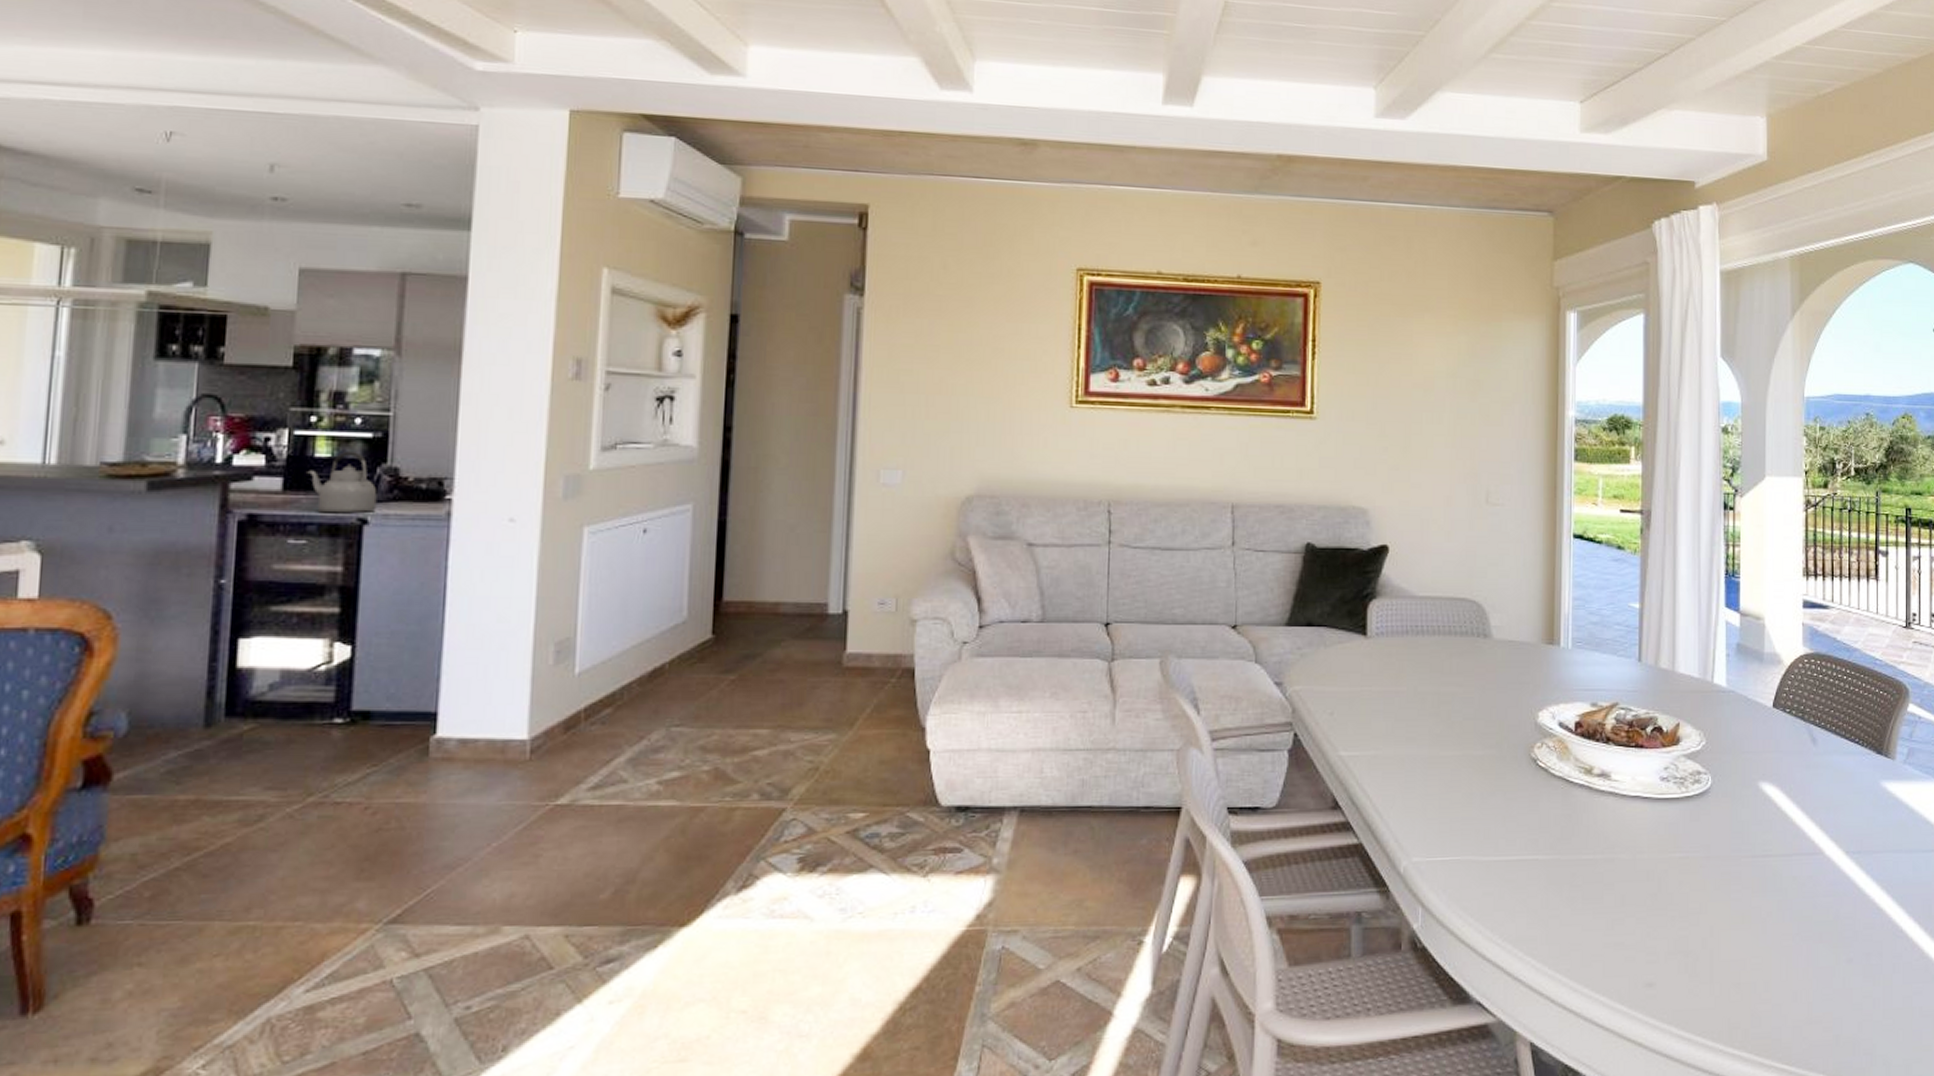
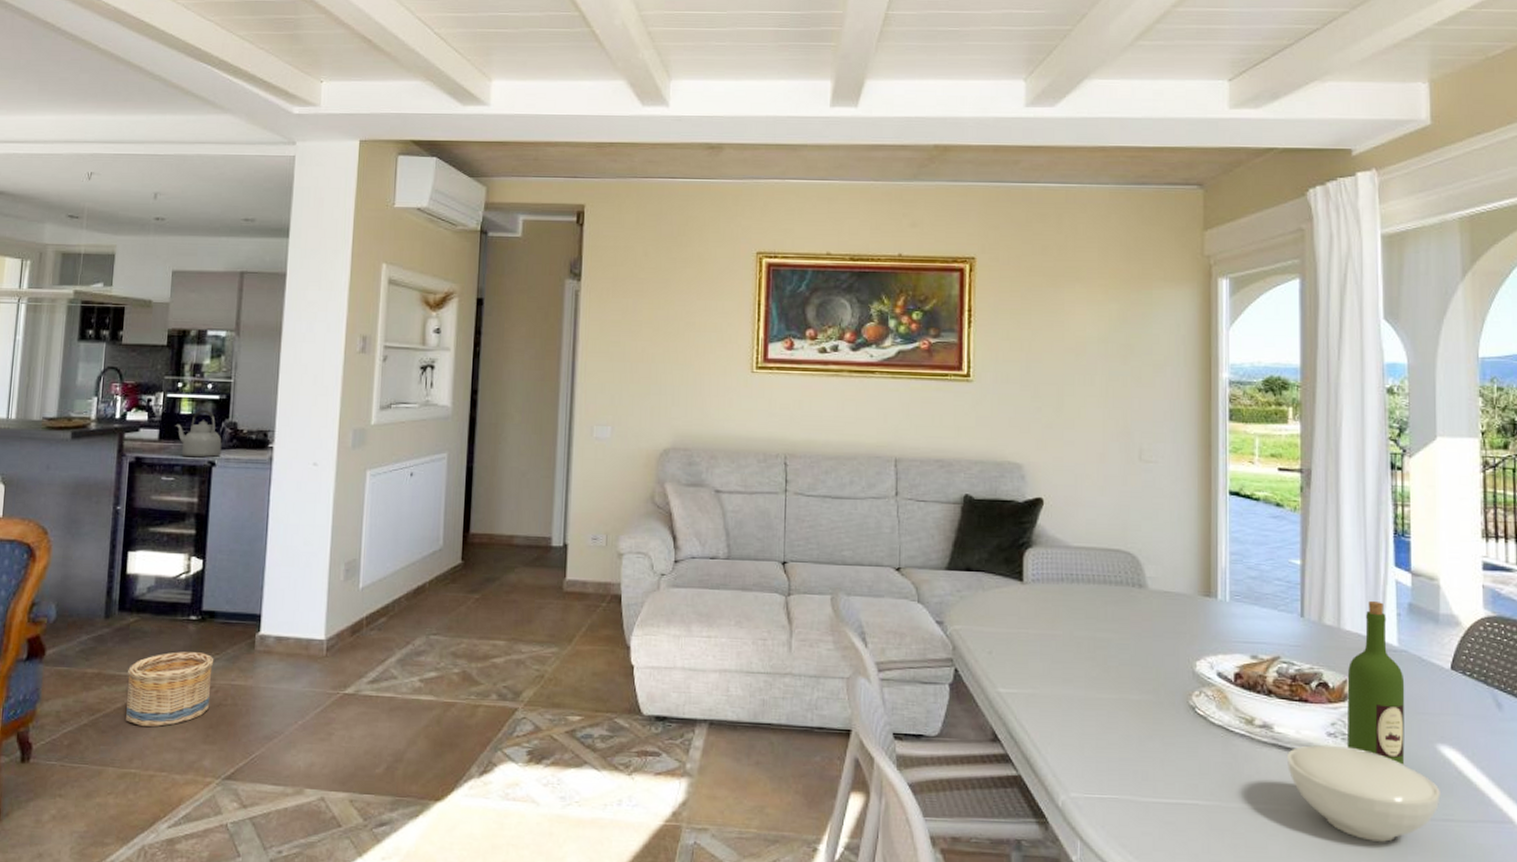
basket: none [239,765,370,866] -> present [126,652,214,727]
bowl: none [1623,789,1761,884] -> present [1287,744,1441,843]
wine bottle: none [1678,642,1732,805] -> present [1346,600,1405,765]

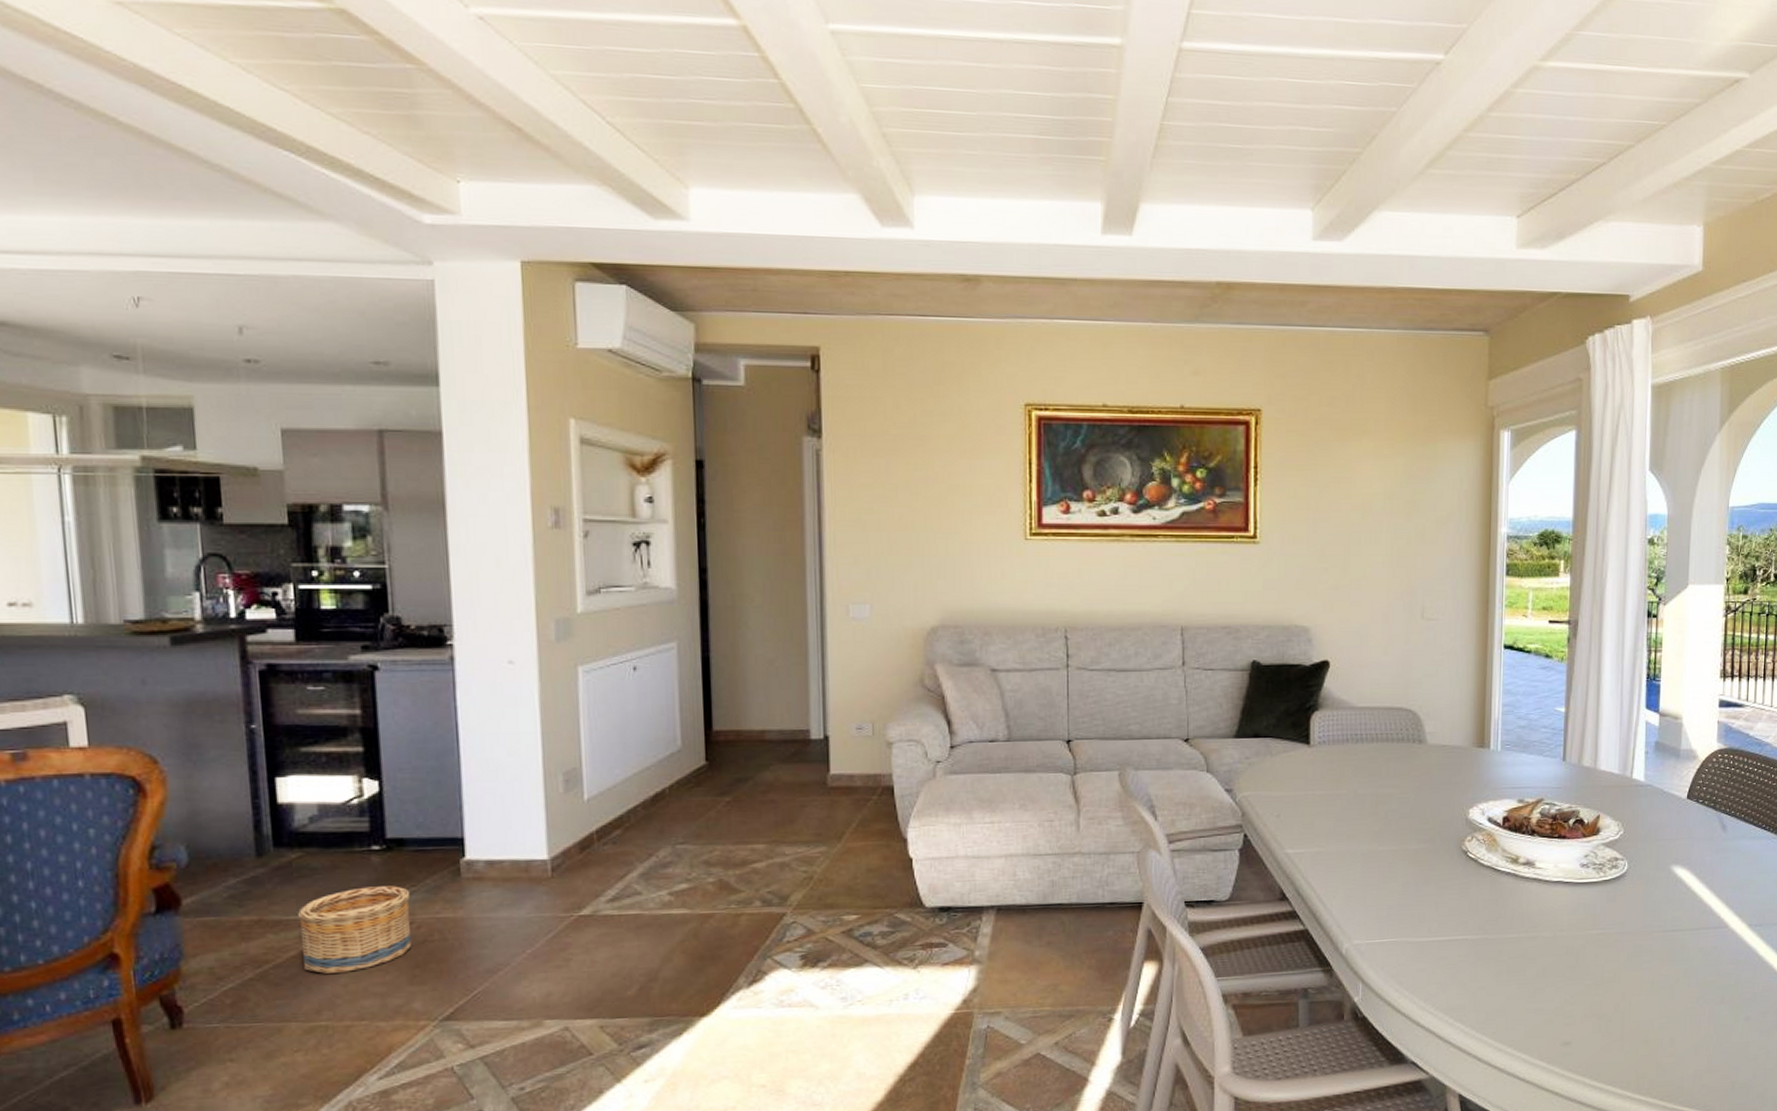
kettle: present [174,410,222,458] -> none [314,603,385,661]
bowl: present [1287,744,1441,843] -> none [1546,874,1672,956]
wine bottle: present [1346,600,1405,765] -> none [1597,741,1648,887]

